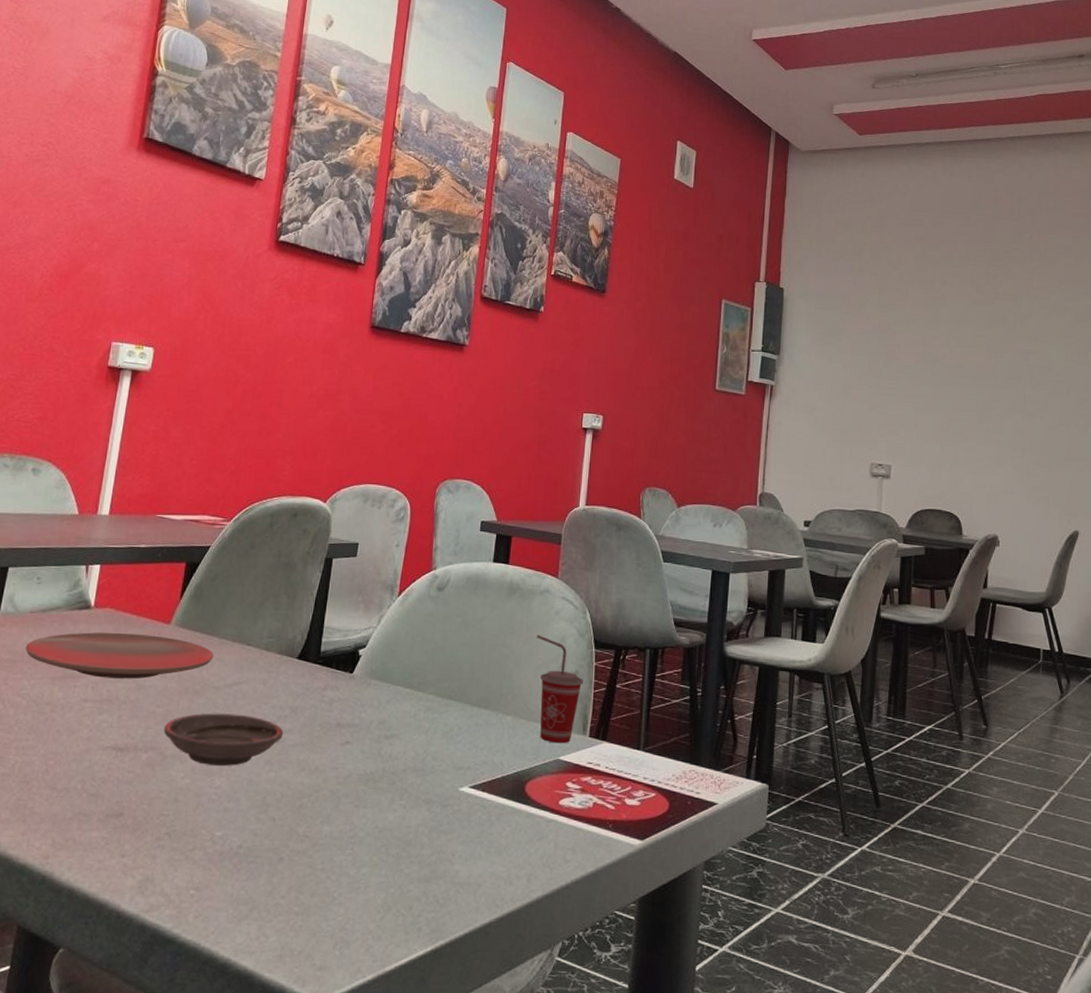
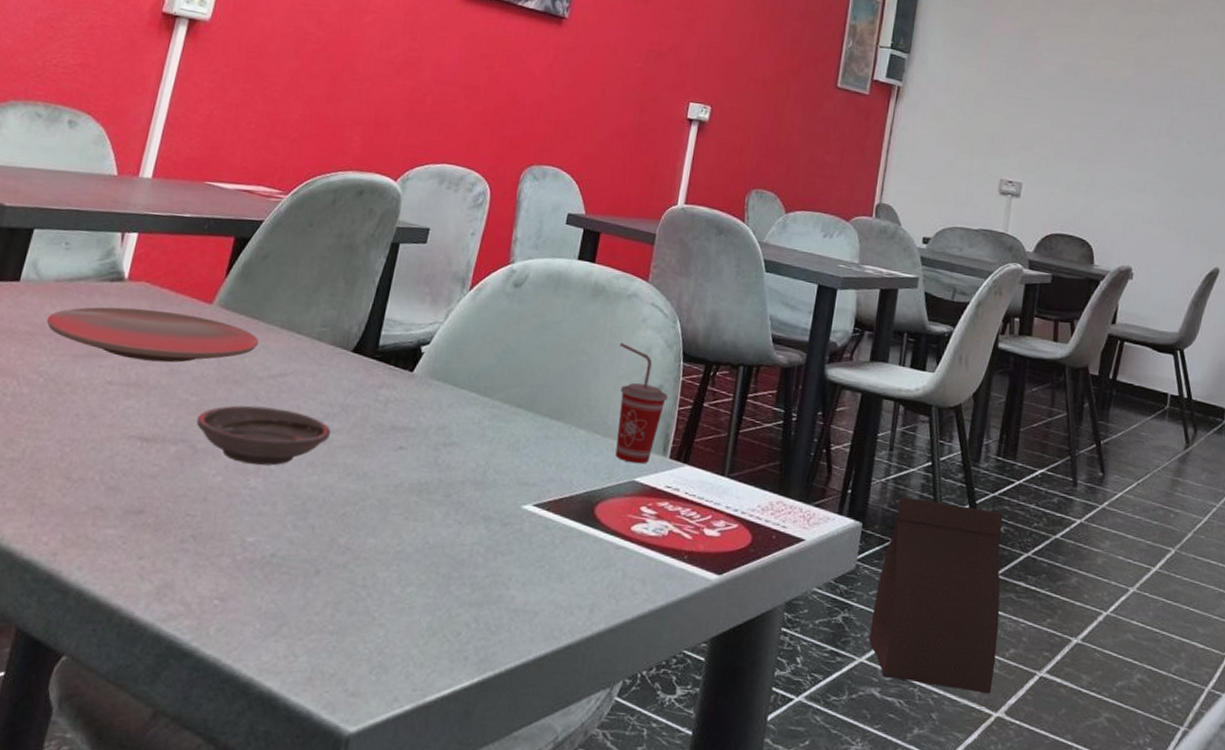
paper bag: none [783,758,901,934] -> present [869,495,1003,693]

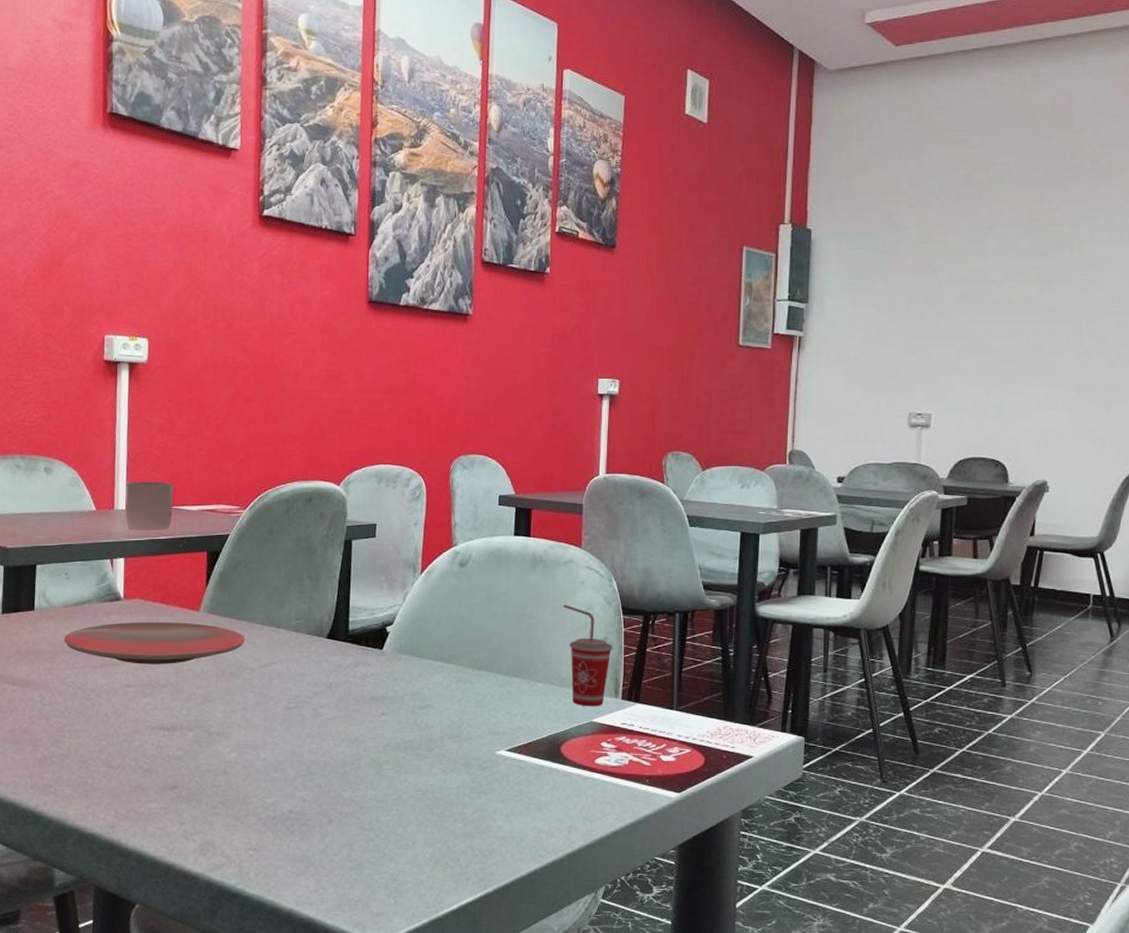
mug: none [148,147,213,208] -> present [125,481,174,531]
saucer: present [196,405,331,466] -> none [205,692,320,740]
paper bag: present [869,495,1003,693] -> none [821,710,940,869]

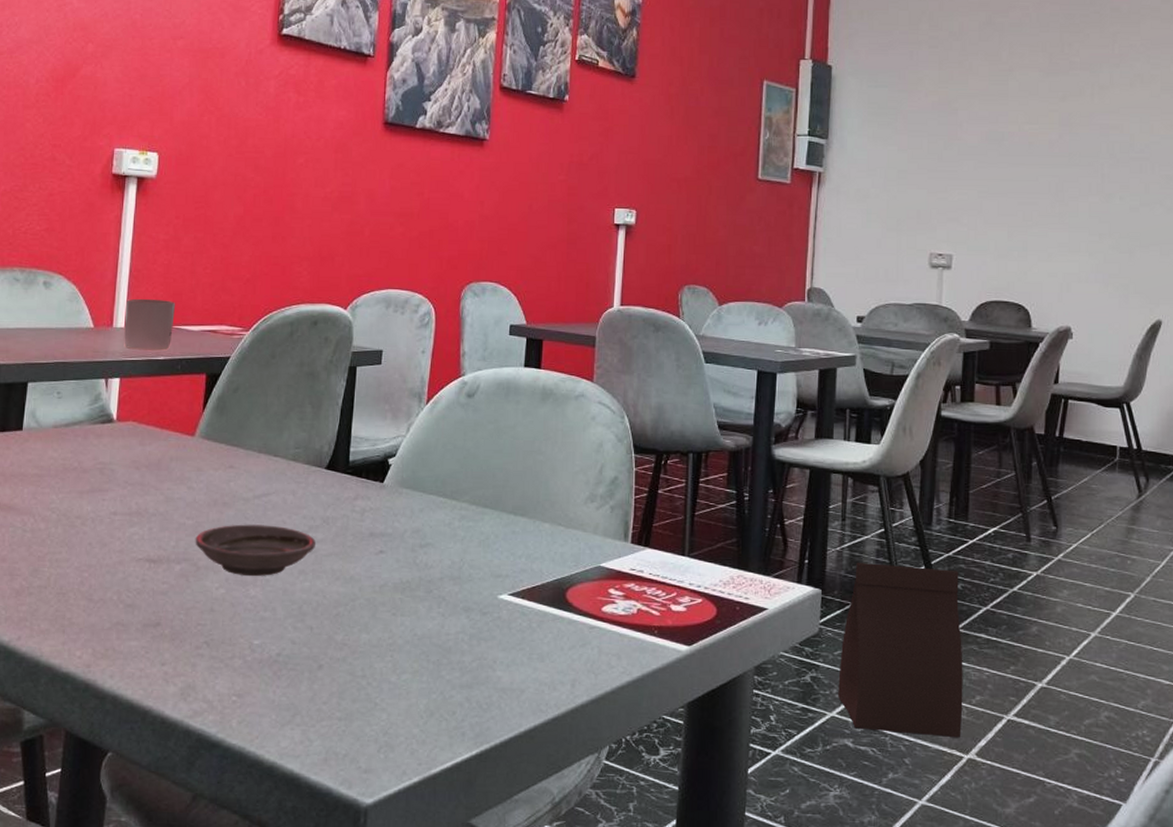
plate: present [63,621,246,664] -> none [51,445,241,492]
saucer: none [205,692,320,740] -> present [195,524,315,576]
beverage cup: present [563,604,613,707] -> none [573,440,623,551]
paper bag: none [821,710,940,869] -> present [838,562,963,737]

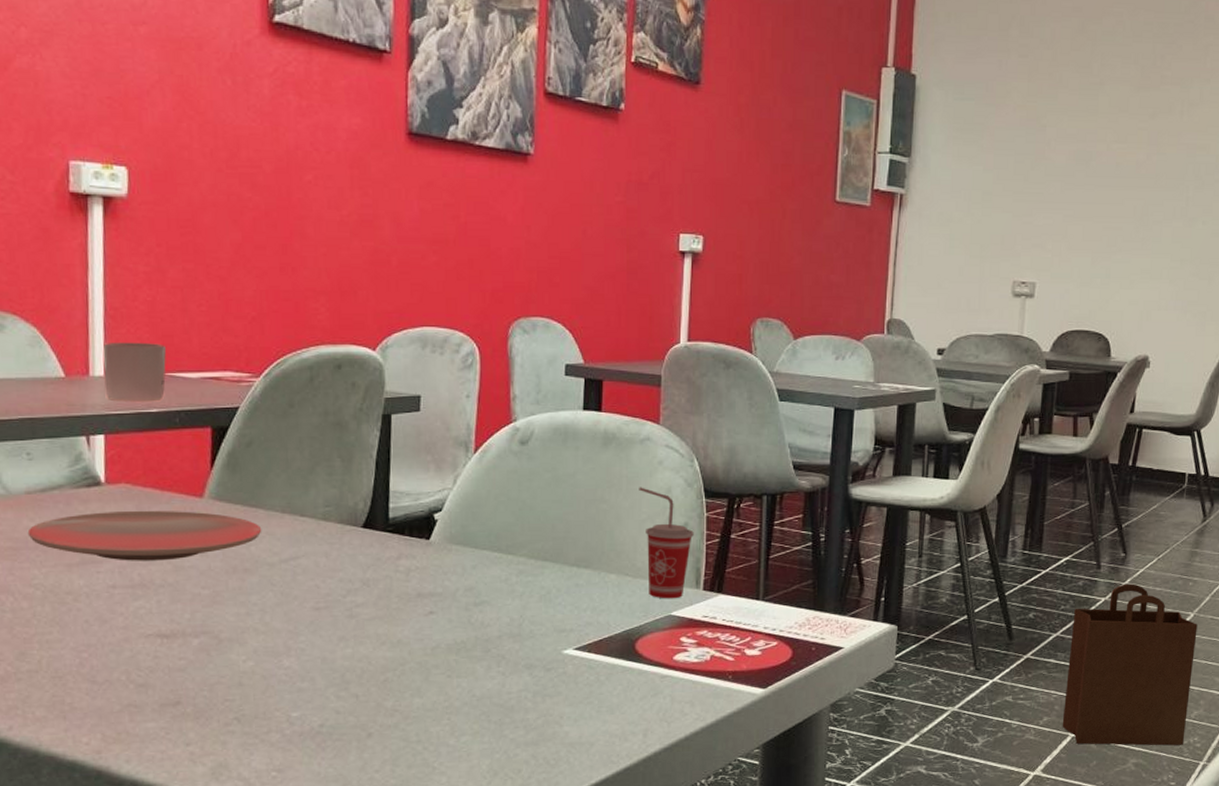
plate: none [51,445,241,492] -> present [27,510,262,561]
saucer: present [195,524,315,576] -> none [213,590,356,646]
beverage cup: none [573,440,623,551] -> present [639,487,694,599]
paper bag: present [838,562,963,737] -> none [912,597,1033,757]
shopping bag: none [996,558,1139,738] -> present [1062,583,1198,746]

